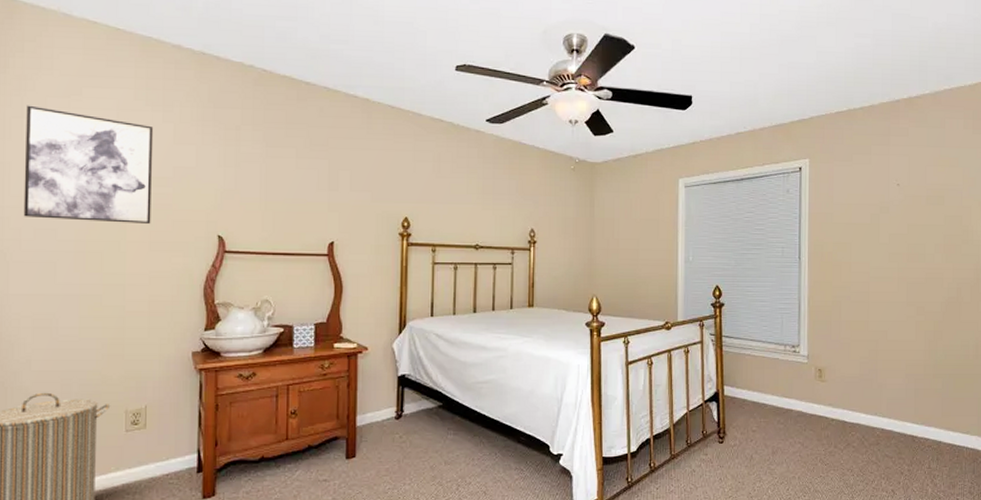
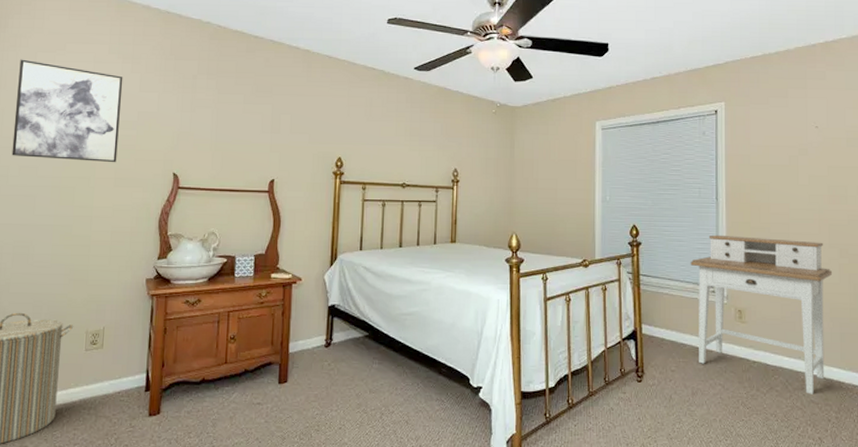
desk: none [772,294,909,449] -> present [690,234,833,394]

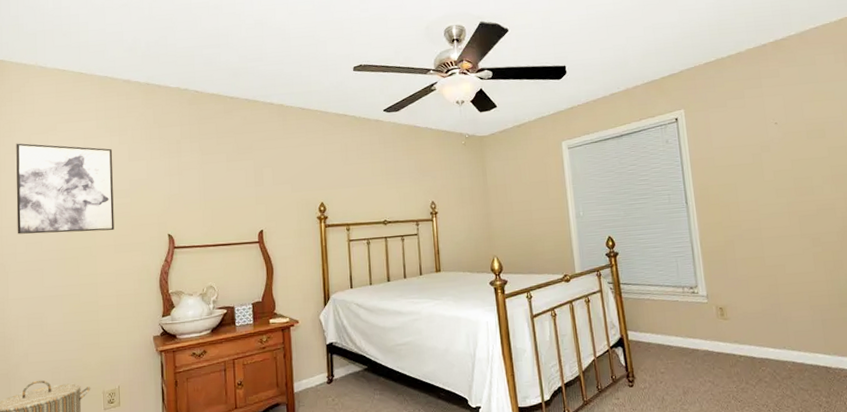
desk: present [690,234,833,394] -> none [667,234,811,382]

